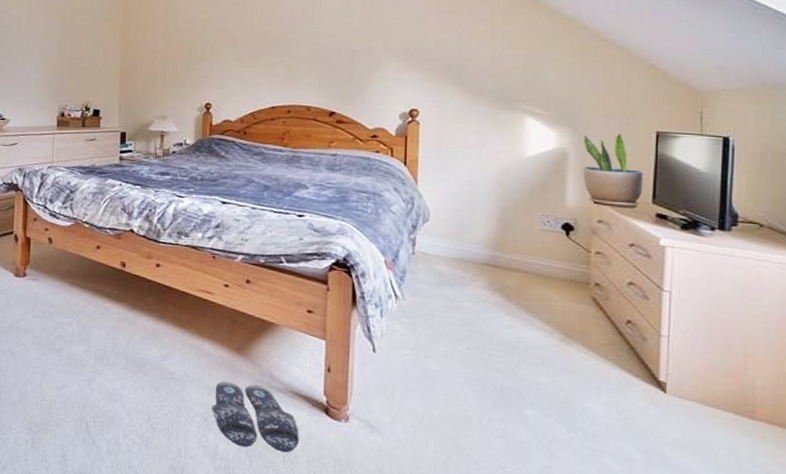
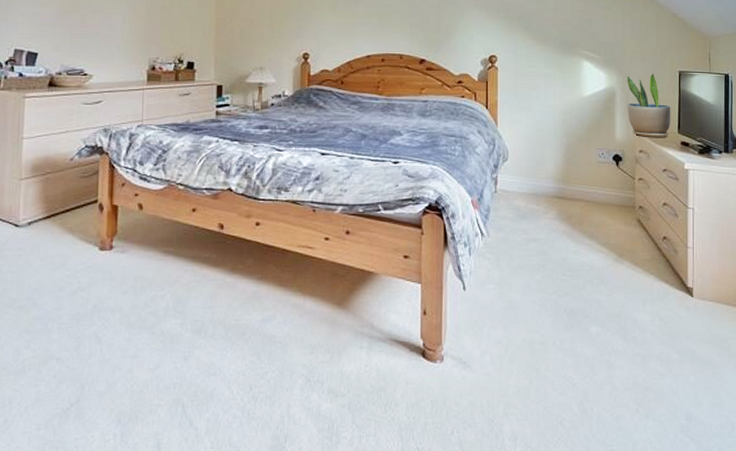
slippers: present [212,381,299,453] -> none [315,338,399,402]

